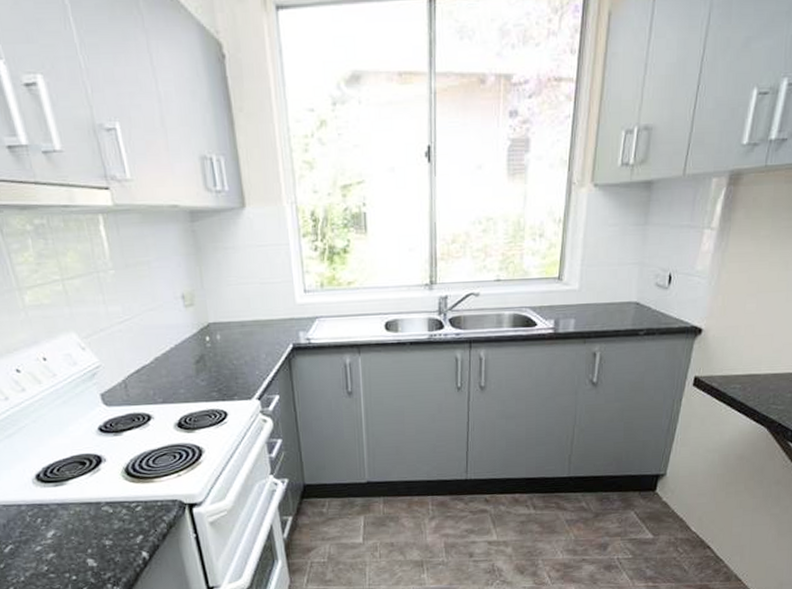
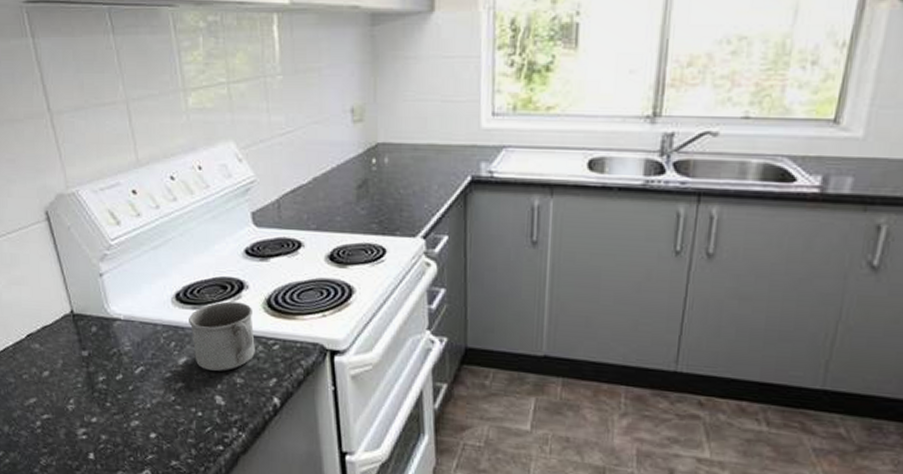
mug: none [52,474,120,538] -> present [189,301,255,371]

